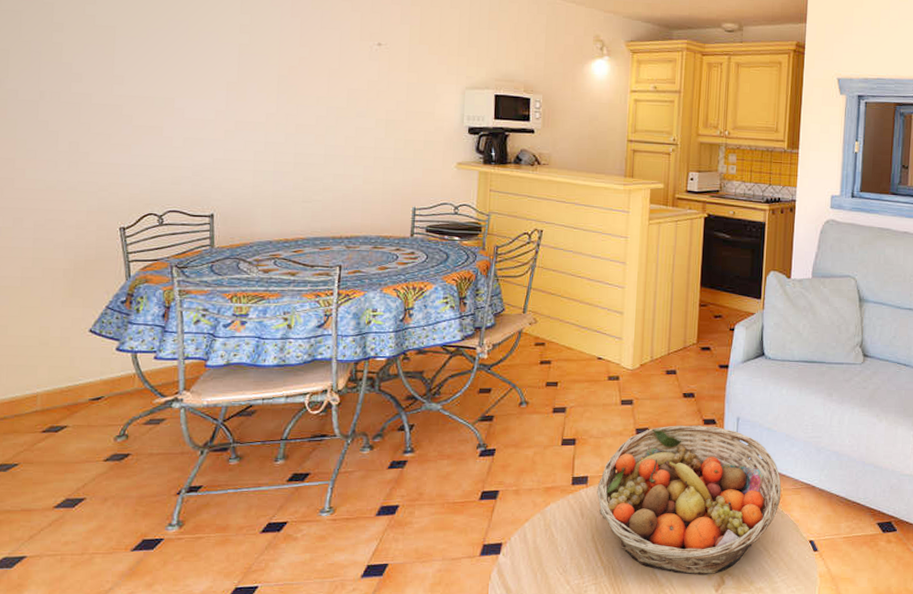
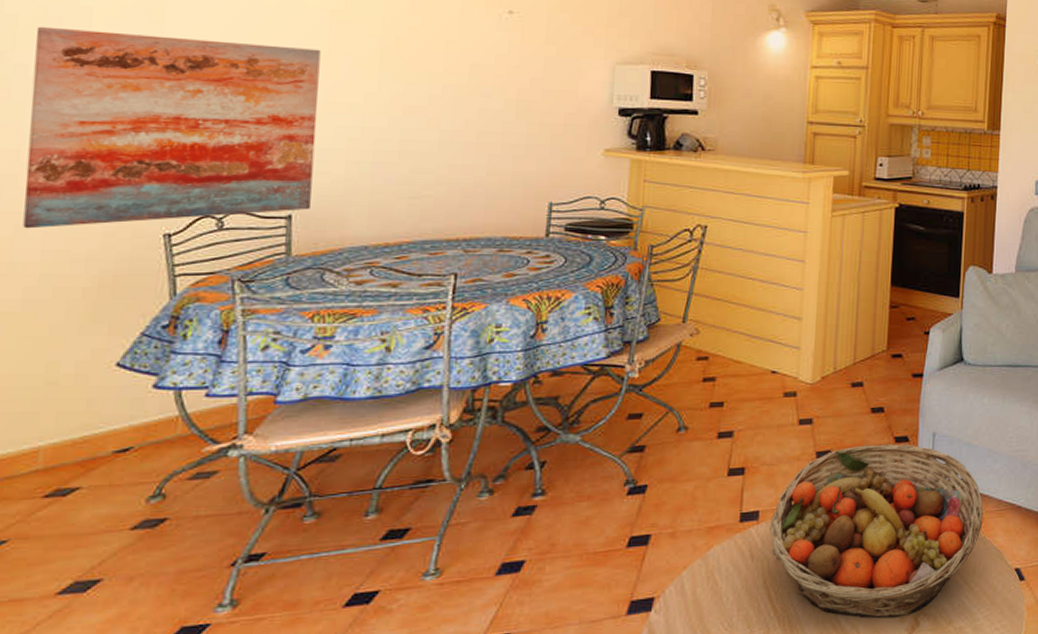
wall art: none [19,59,232,221] -> present [23,26,321,229]

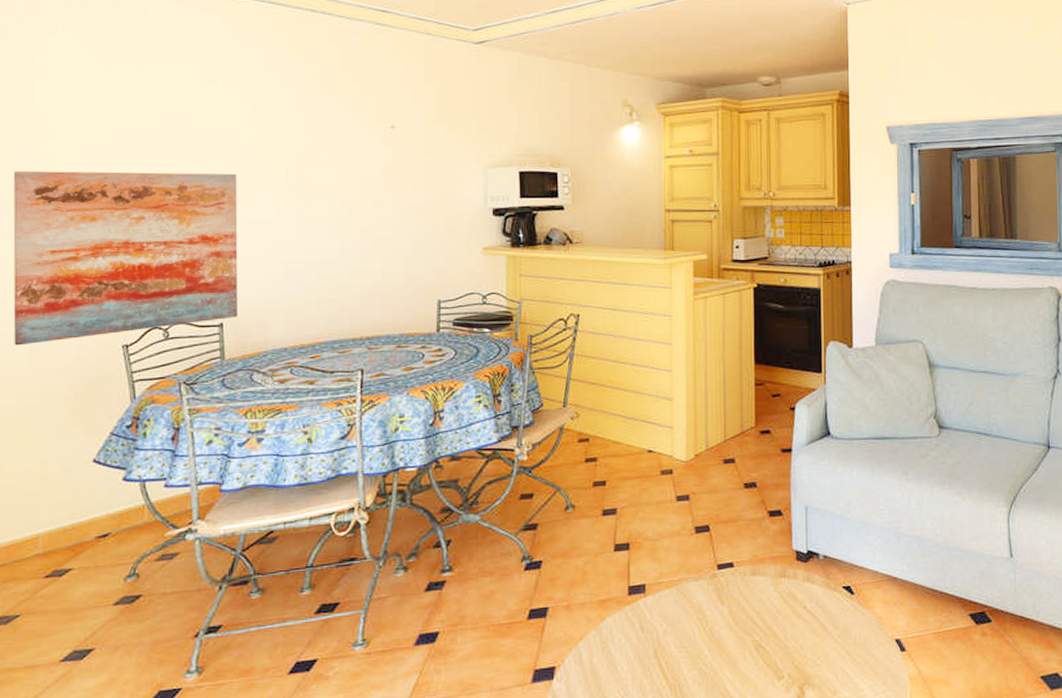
fruit basket: present [770,443,984,619] -> none [656,517,861,688]

